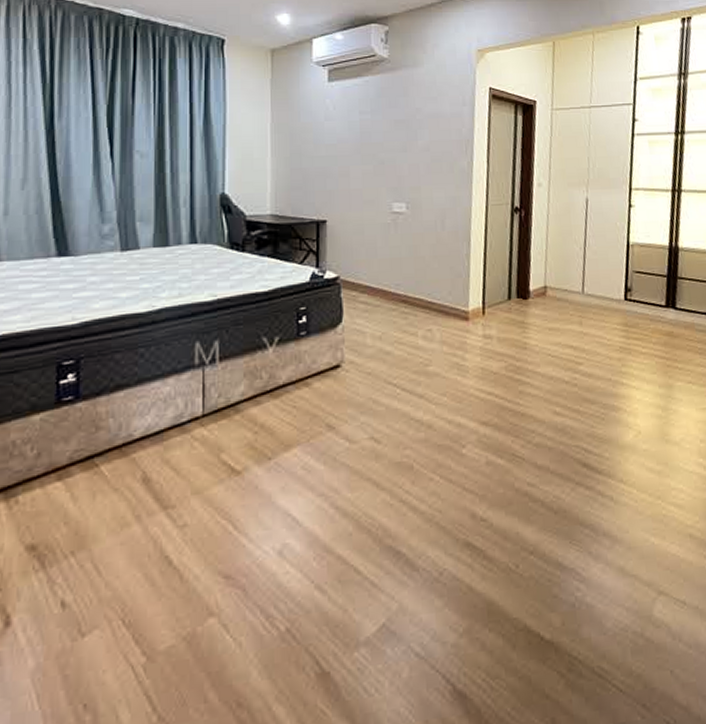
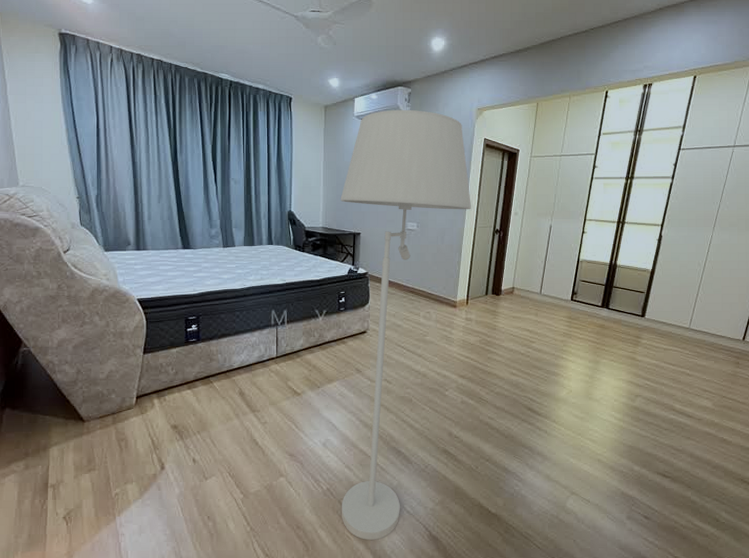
floor lamp: none [296,52,479,714] -> present [340,109,471,540]

